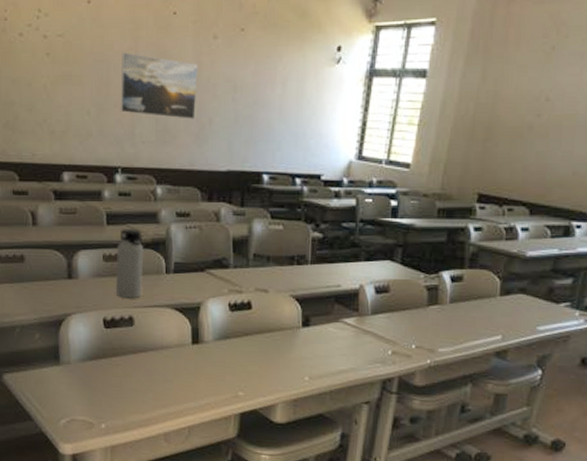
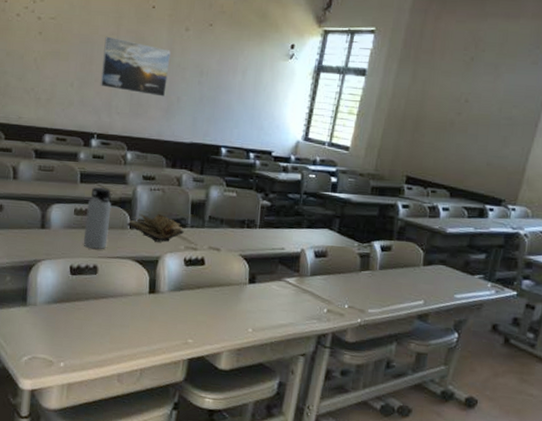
book: none [162,255,226,287] -> present [126,214,184,243]

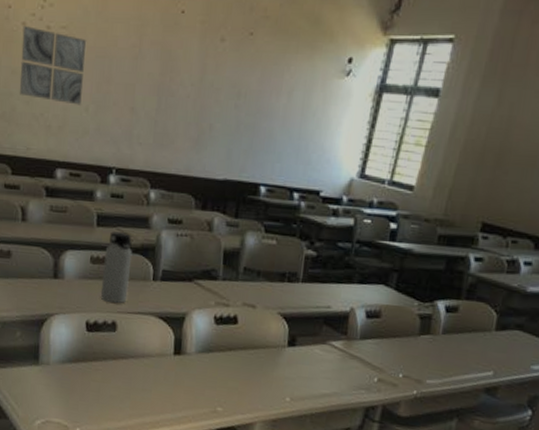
wall art: none [13,17,72,82] -> present [19,26,87,105]
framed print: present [100,36,171,97] -> none [119,49,203,124]
book: present [126,214,184,243] -> none [149,263,215,297]

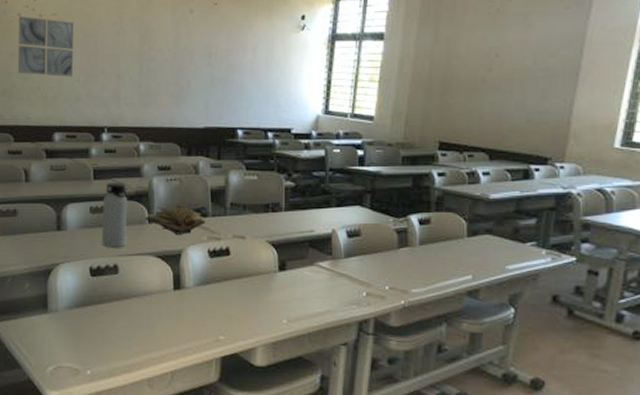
book: none [149,263,215,297] -> present [145,205,205,235]

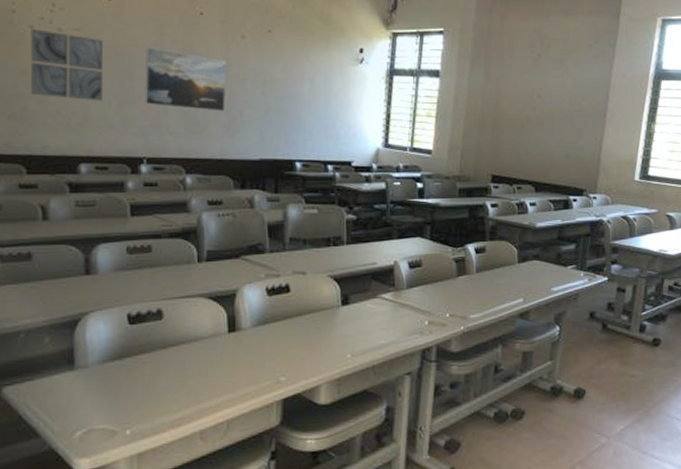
water bottle: present [101,183,128,248] -> none [141,219,173,291]
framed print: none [106,26,176,83] -> present [145,47,227,111]
book: present [145,205,205,235] -> none [193,242,263,273]

